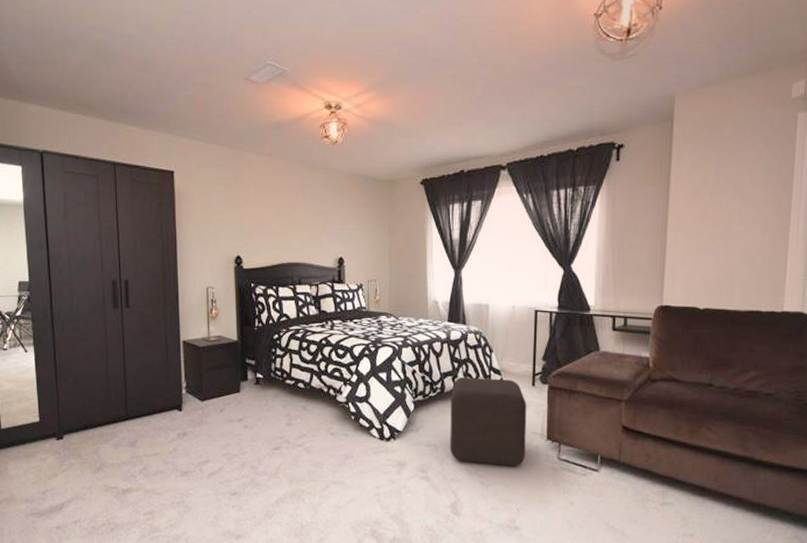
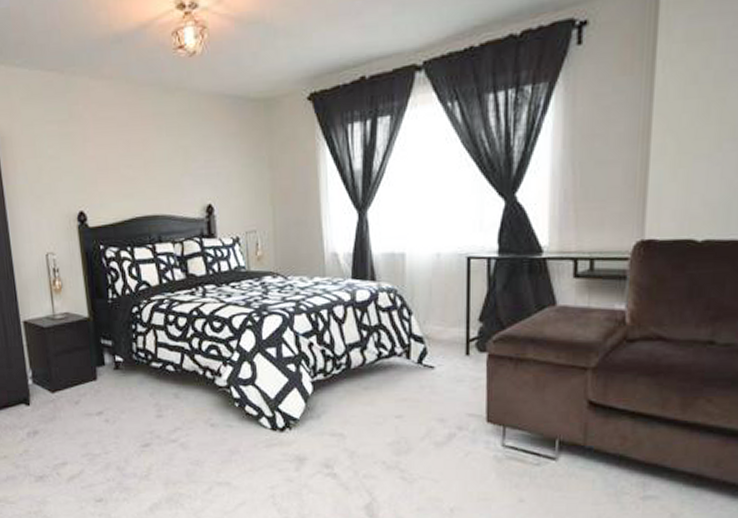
cube: present [449,377,527,467] -> none [359,347,460,457]

